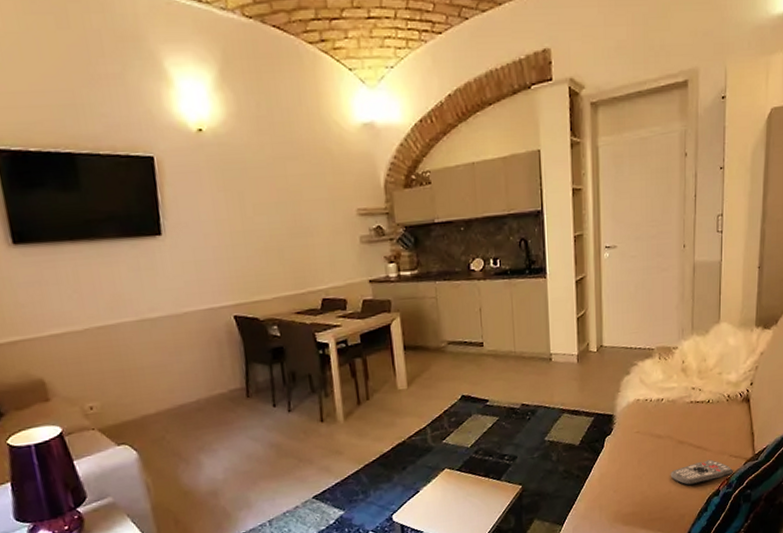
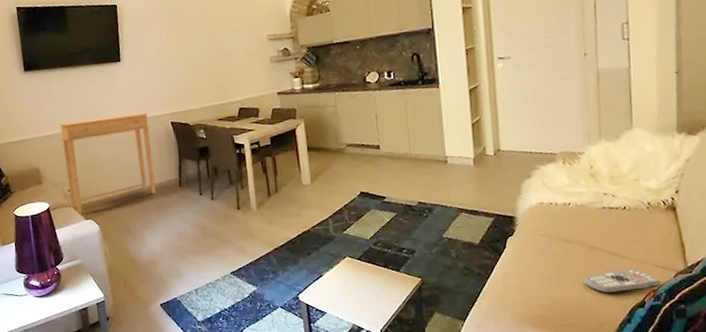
side table: none [72,303,216,439] -> present [59,112,156,214]

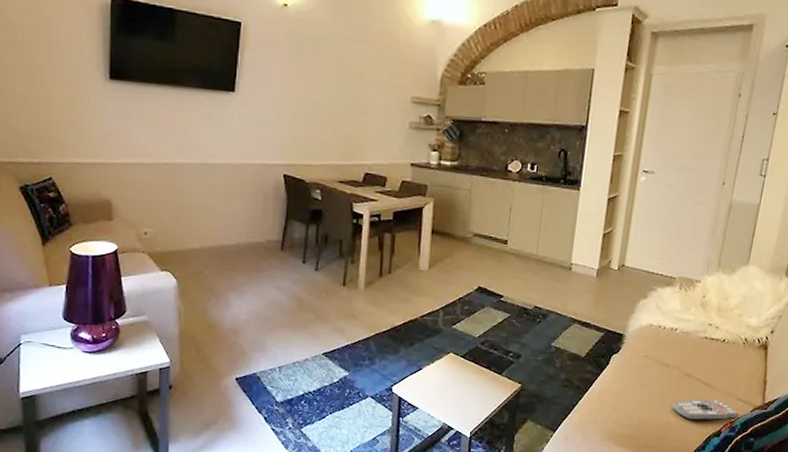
side table: present [59,112,156,214] -> none [144,151,258,263]

